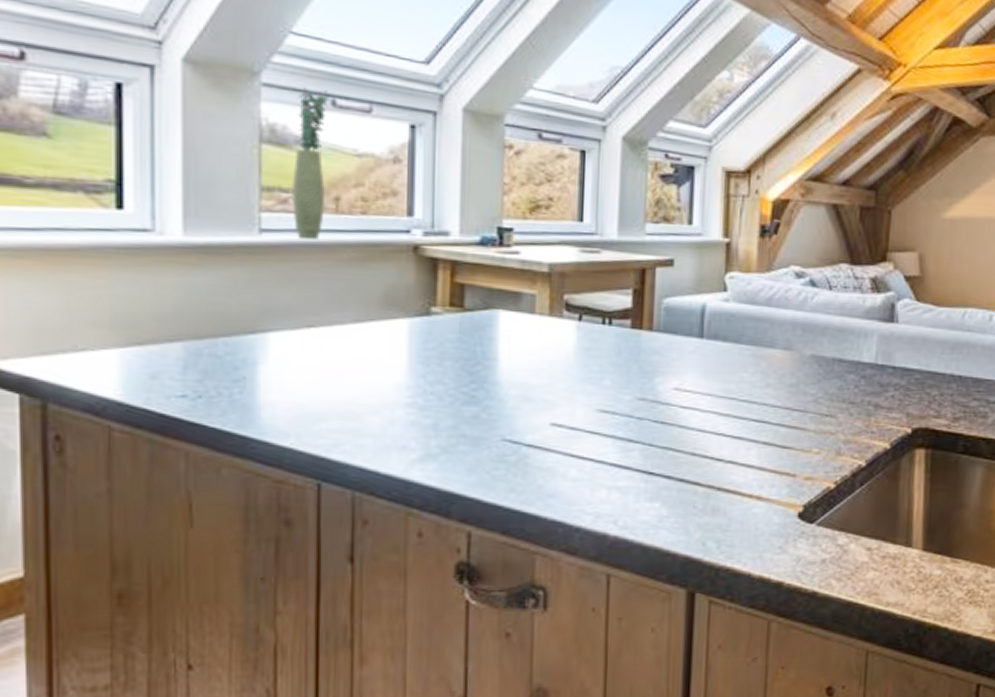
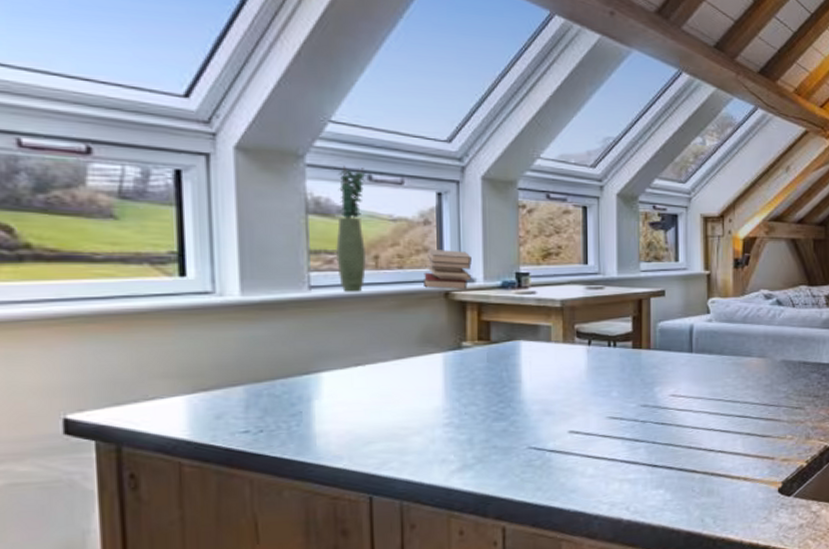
books: none [390,193,447,244] -> present [424,249,472,289]

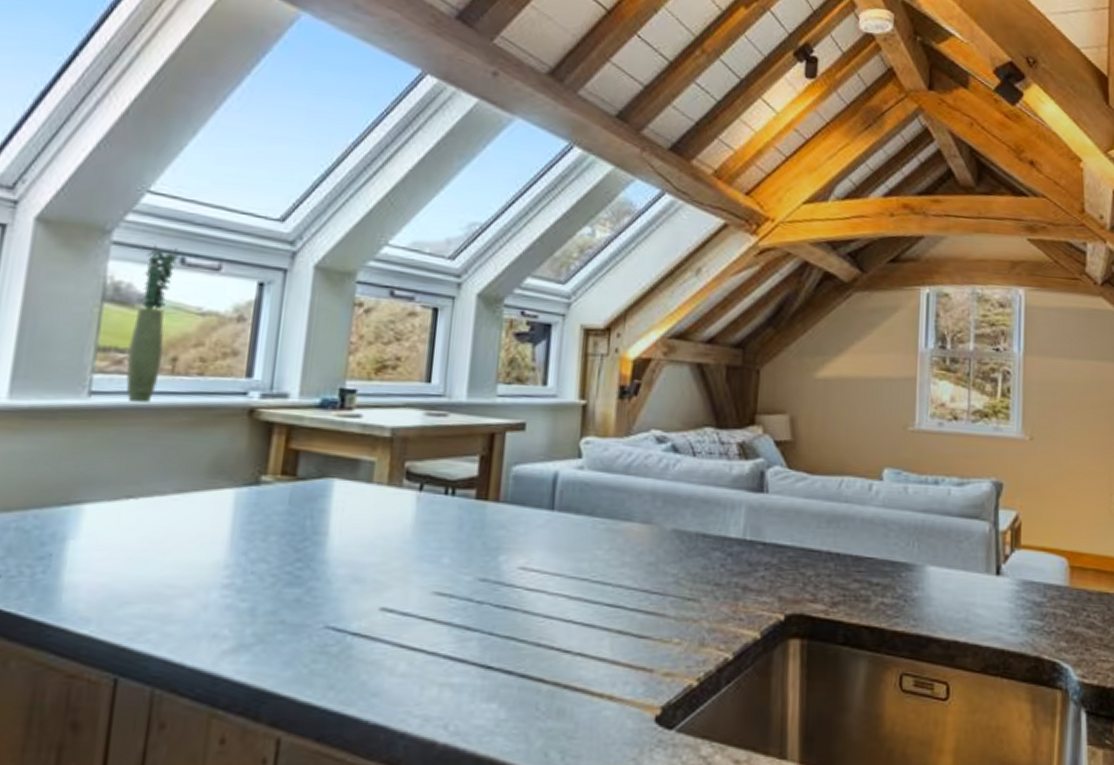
books: present [424,249,472,289] -> none [225,353,288,407]

